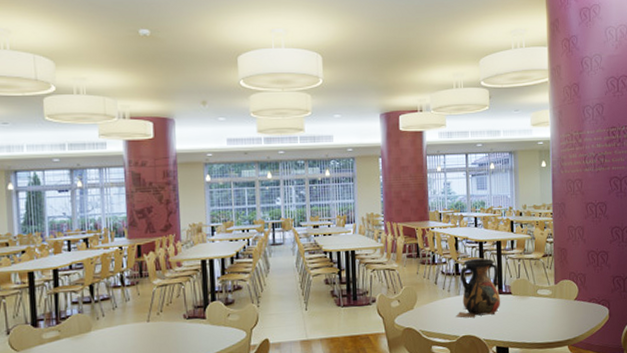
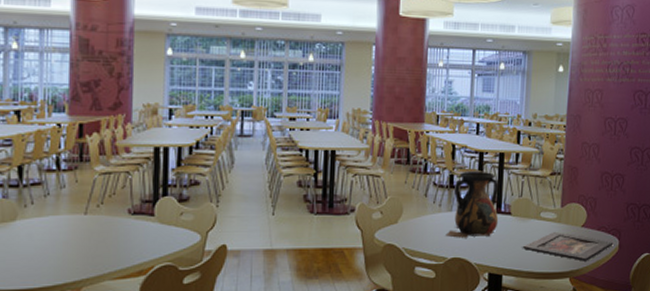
tray: none [525,305,604,330] -> present [523,231,614,261]

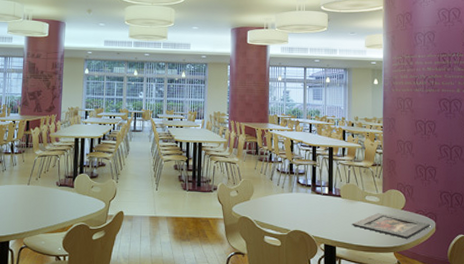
vase: present [445,171,499,239] -> none [288,161,331,216]

